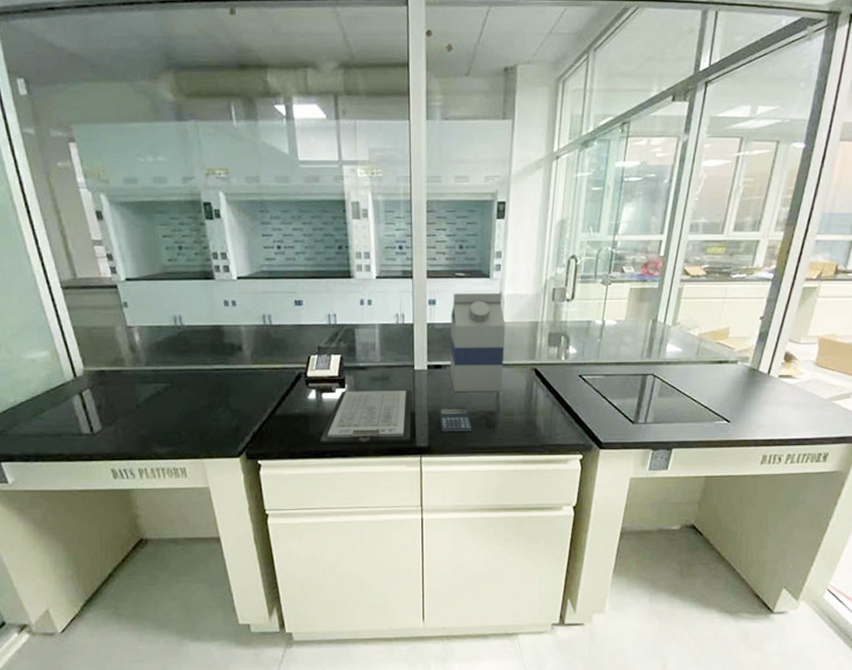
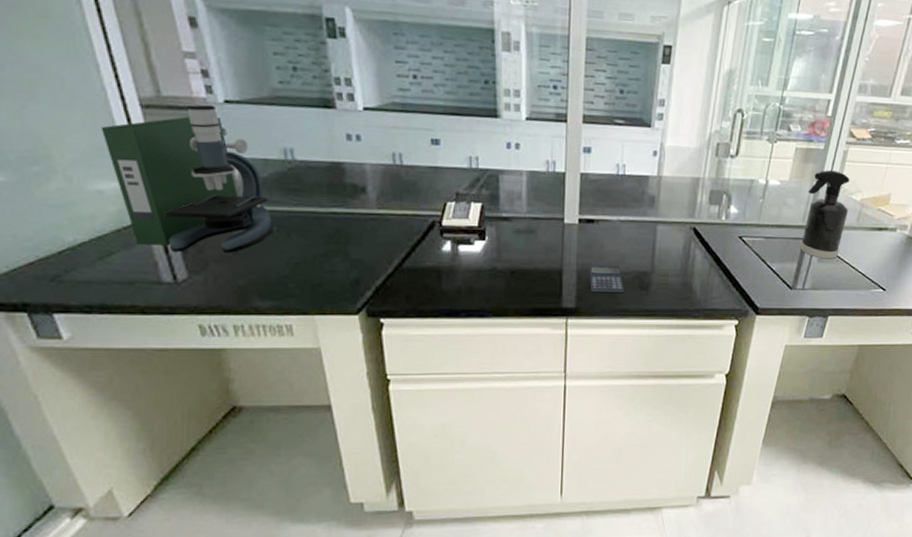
binder: none [32,293,139,403] -> present [100,116,238,246]
microscope: none [82,284,168,408] -> present [165,105,274,253]
clipboard: present [319,391,412,445] -> none [453,243,560,303]
carton: present [449,293,506,392] -> none [602,142,666,251]
spray bottle: none [640,308,687,394] -> present [800,170,850,259]

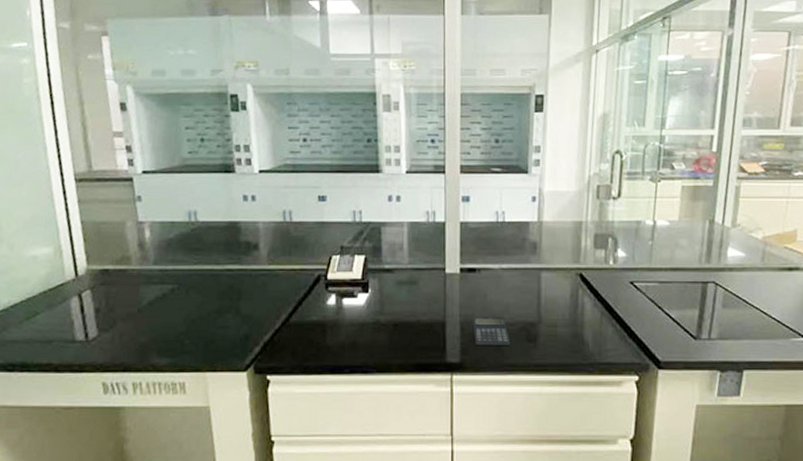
binder: present [100,116,238,246] -> none [41,186,147,305]
microscope: present [165,105,274,253] -> none [84,176,175,311]
spray bottle: present [800,170,850,259] -> none [699,207,751,305]

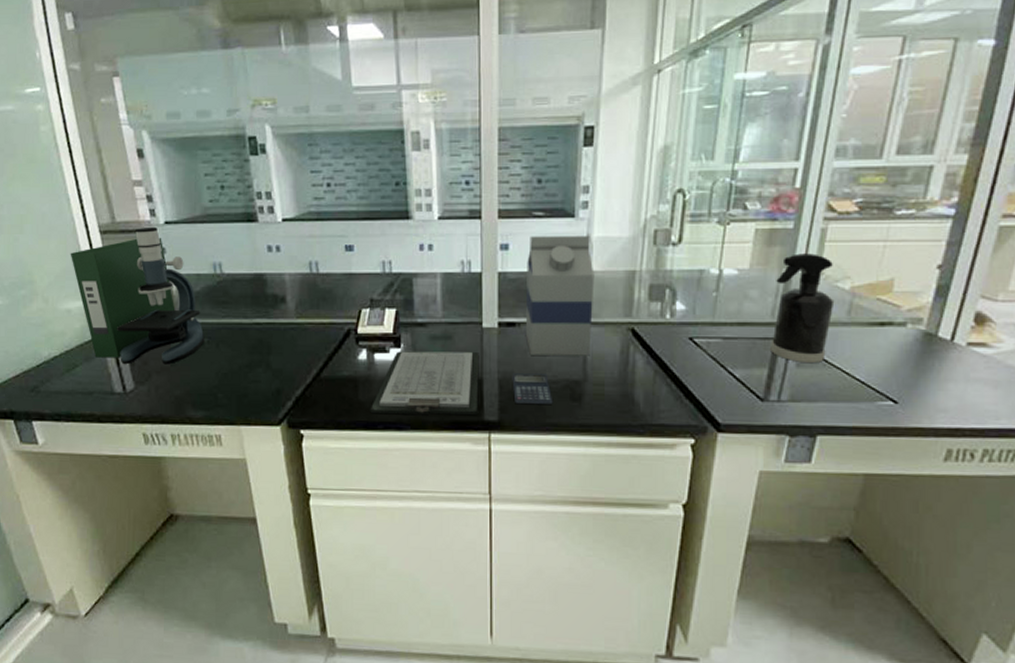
binder: none [41,186,147,305] -> present [70,238,175,358]
microscope: none [84,176,175,311] -> present [117,228,205,365]
clipboard: none [337,296,443,358] -> present [370,351,479,416]
carton: none [485,190,546,299] -> present [525,236,595,356]
spray bottle: none [699,207,751,305] -> present [770,253,835,364]

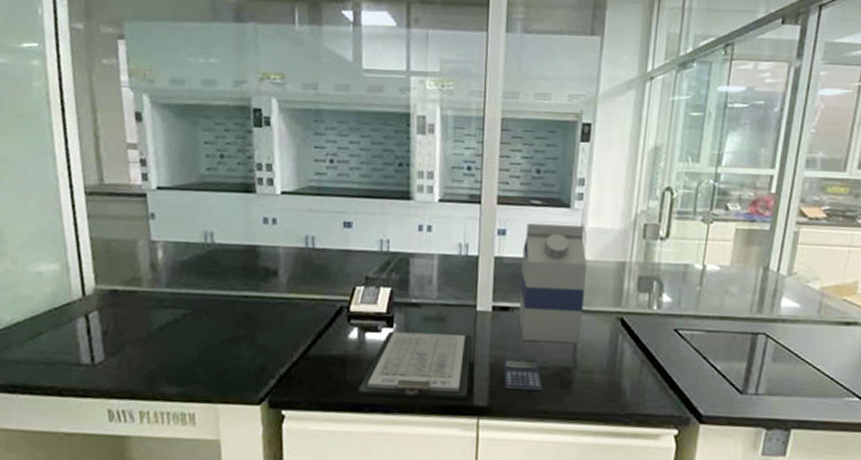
binder: present [70,238,175,358] -> none [49,202,159,327]
microscope: present [117,228,205,365] -> none [92,191,188,336]
spray bottle: present [770,253,835,364] -> none [749,254,806,359]

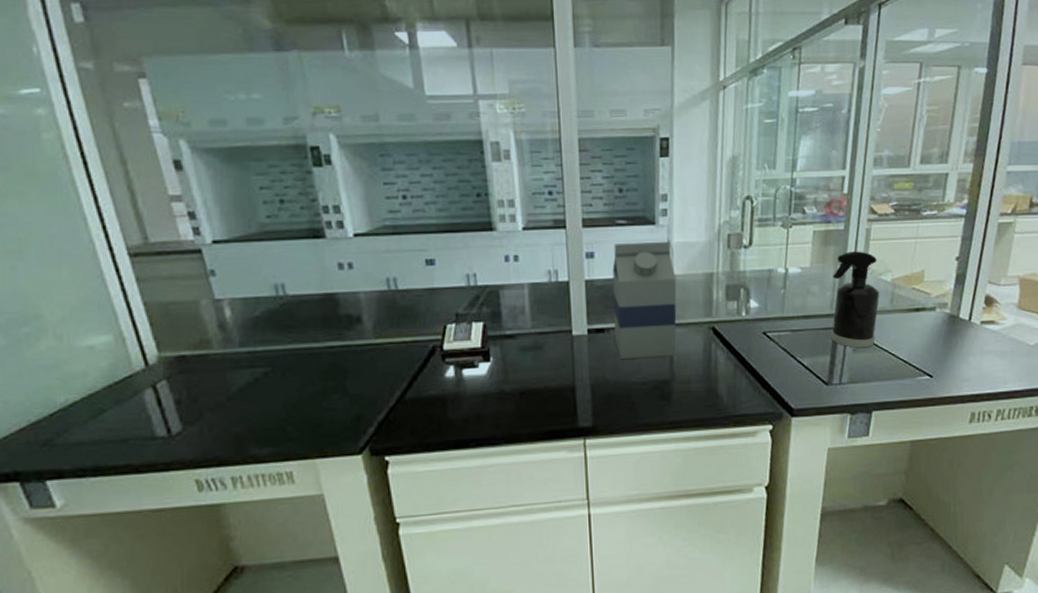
clipboard: present [357,331,472,401] -> none [460,360,572,432]
calculator: present [503,358,543,392] -> none [603,376,644,408]
spray bottle: none [749,254,806,359] -> present [831,251,880,349]

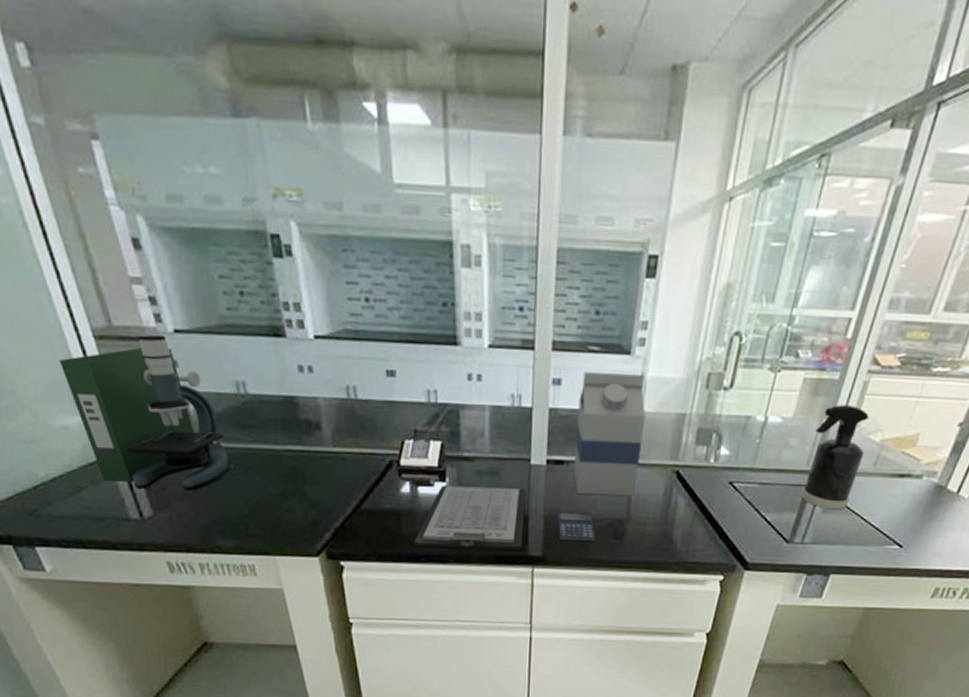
binder: none [89,259,230,399] -> present [59,347,194,482]
microscope: none [156,248,268,403] -> present [126,335,231,491]
clipboard: none [460,360,572,432] -> present [413,485,526,551]
calculator: none [603,376,644,408] -> present [557,511,596,542]

